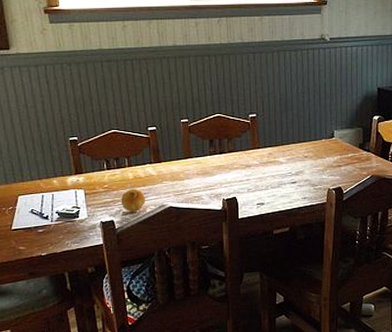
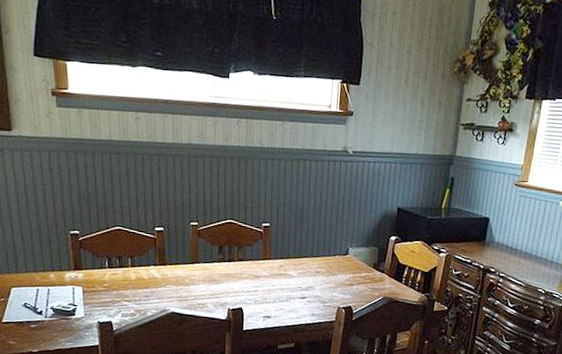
fruit: present [121,189,146,212] -> none [121,290,148,314]

